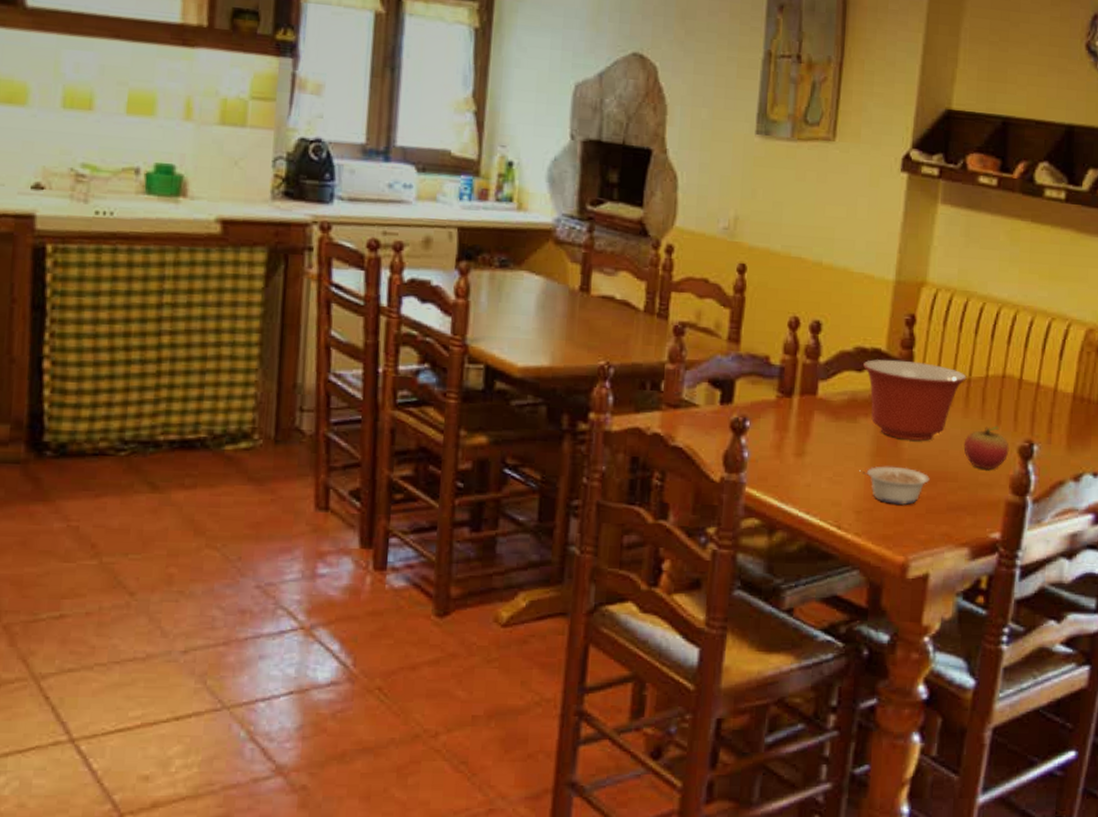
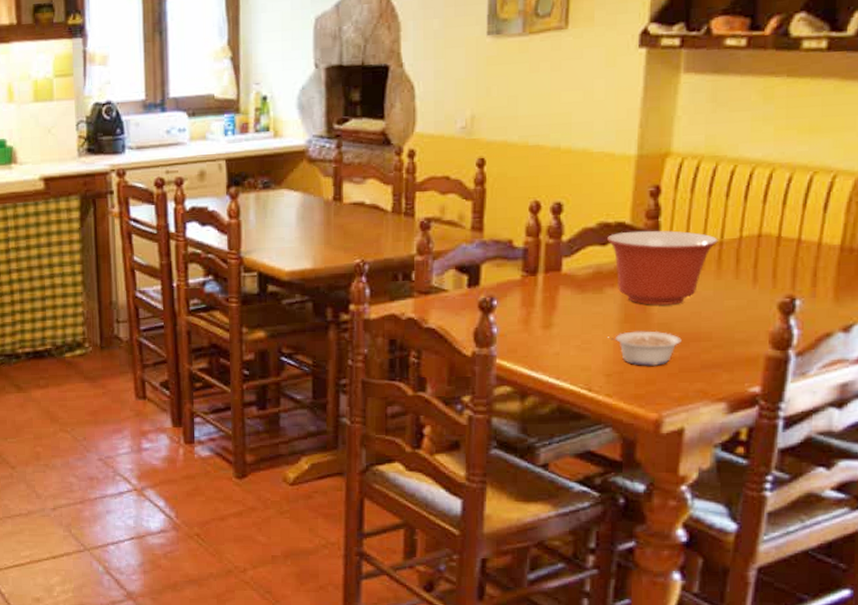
fruit: present [963,425,1010,471] -> none [717,284,768,328]

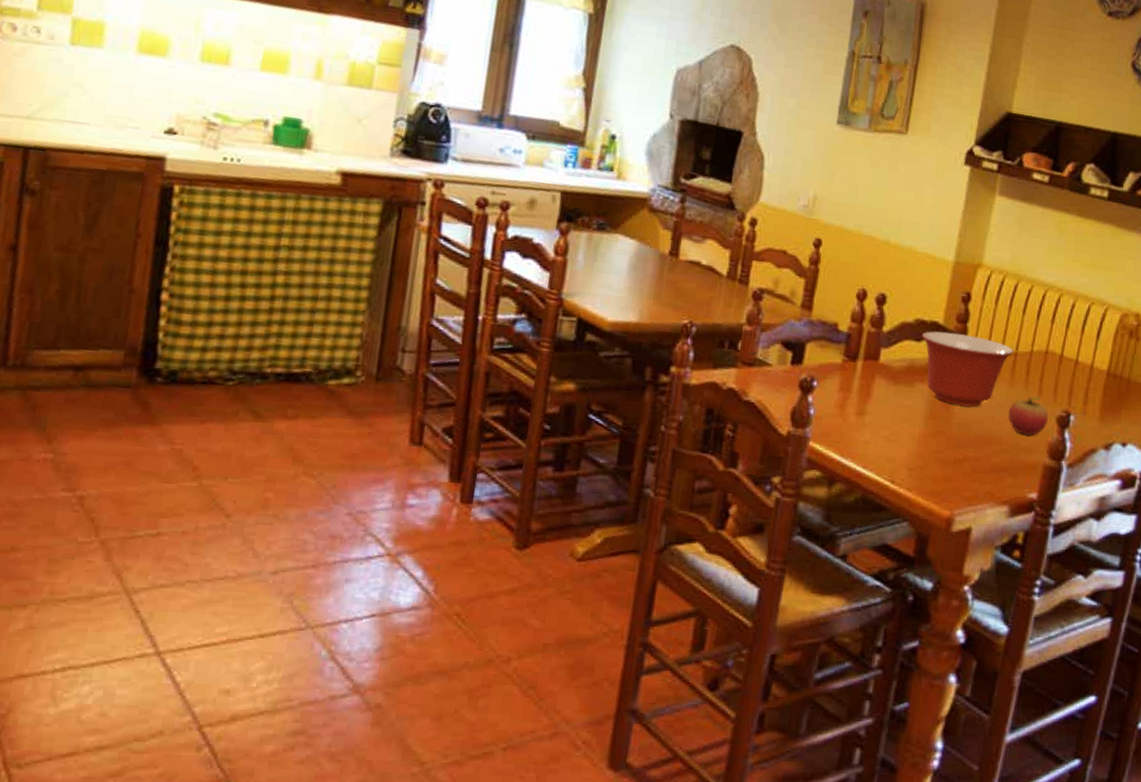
legume: present [608,330,682,367] -> none [913,427,977,465]
fruit: none [717,284,768,328] -> present [1008,396,1049,437]

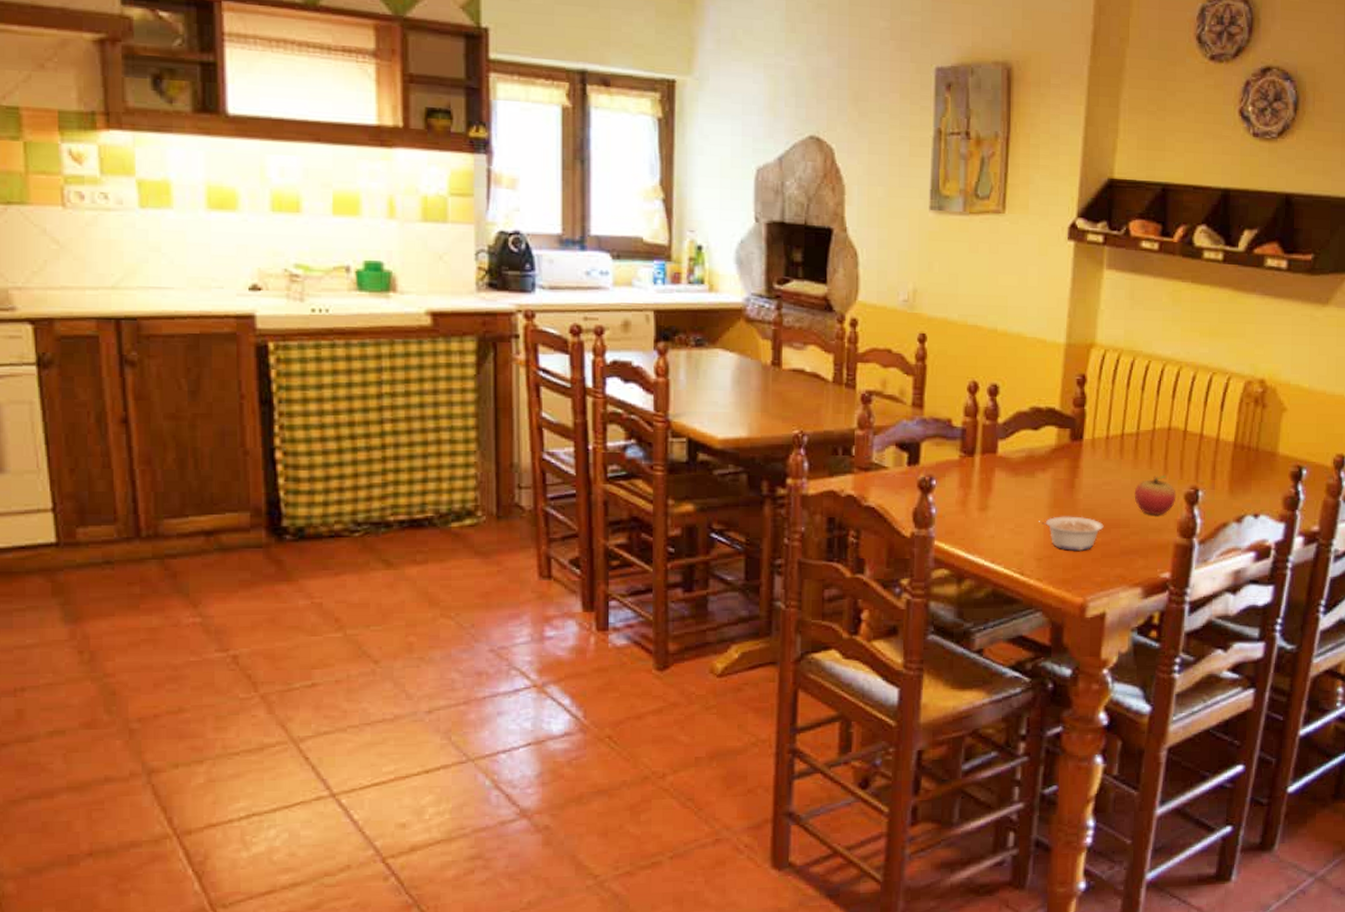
legume: none [913,427,977,465] -> present [1039,516,1104,552]
mixing bowl: present [921,331,1014,407] -> none [1038,417,1135,492]

